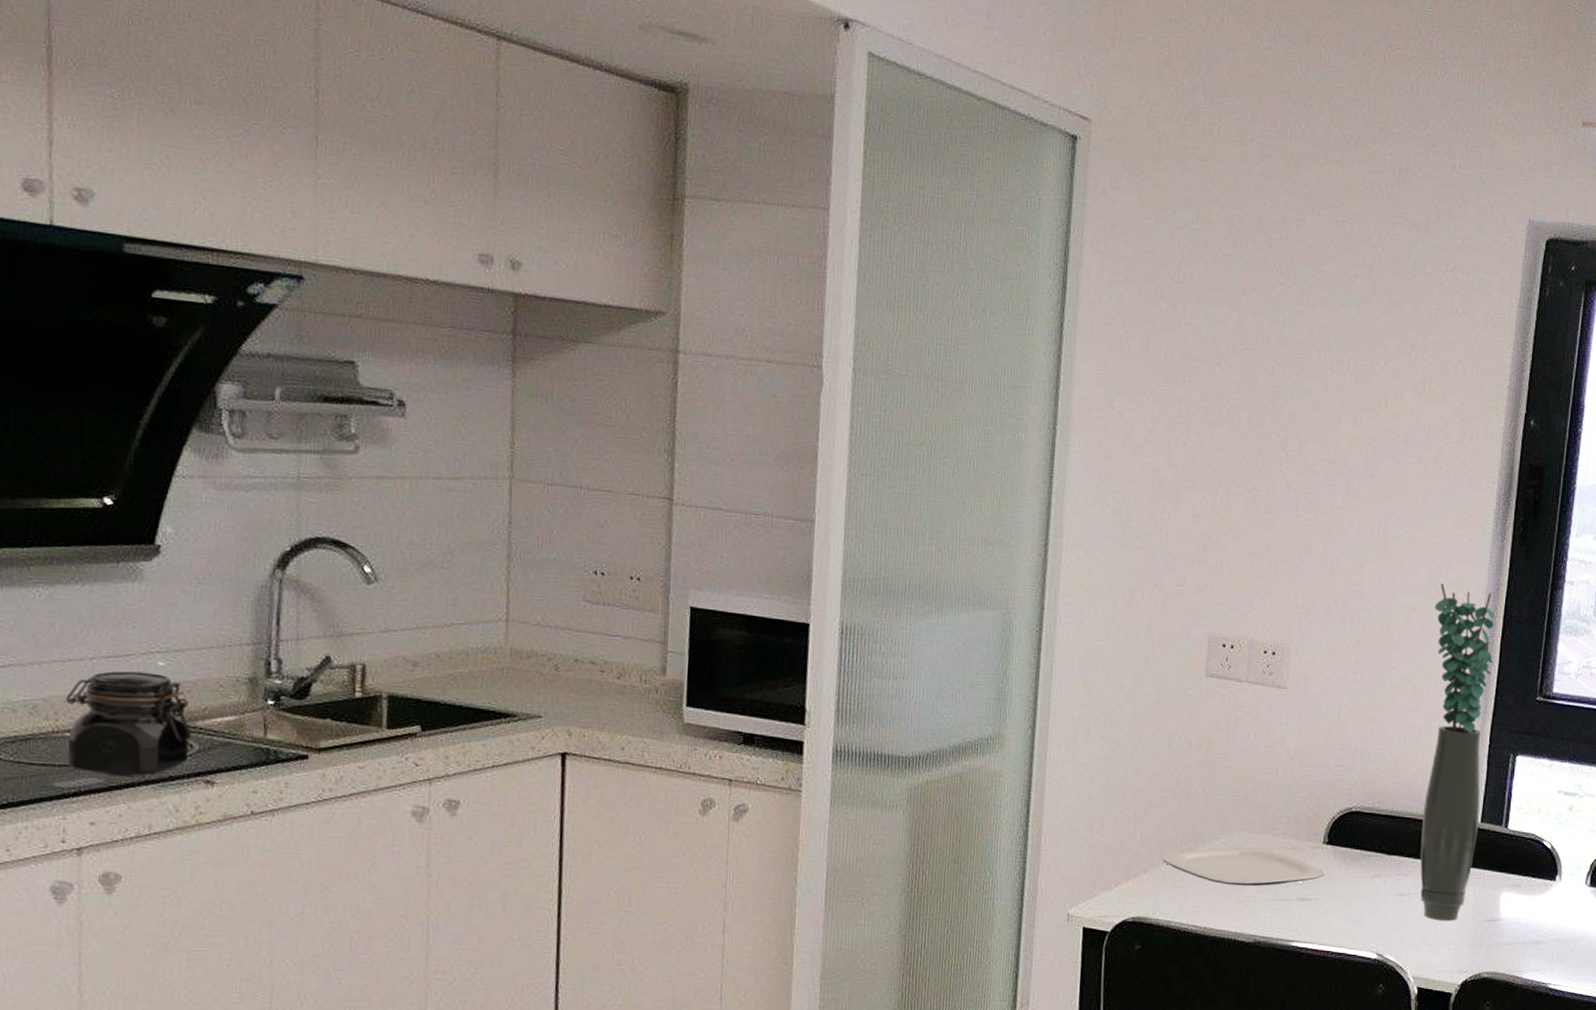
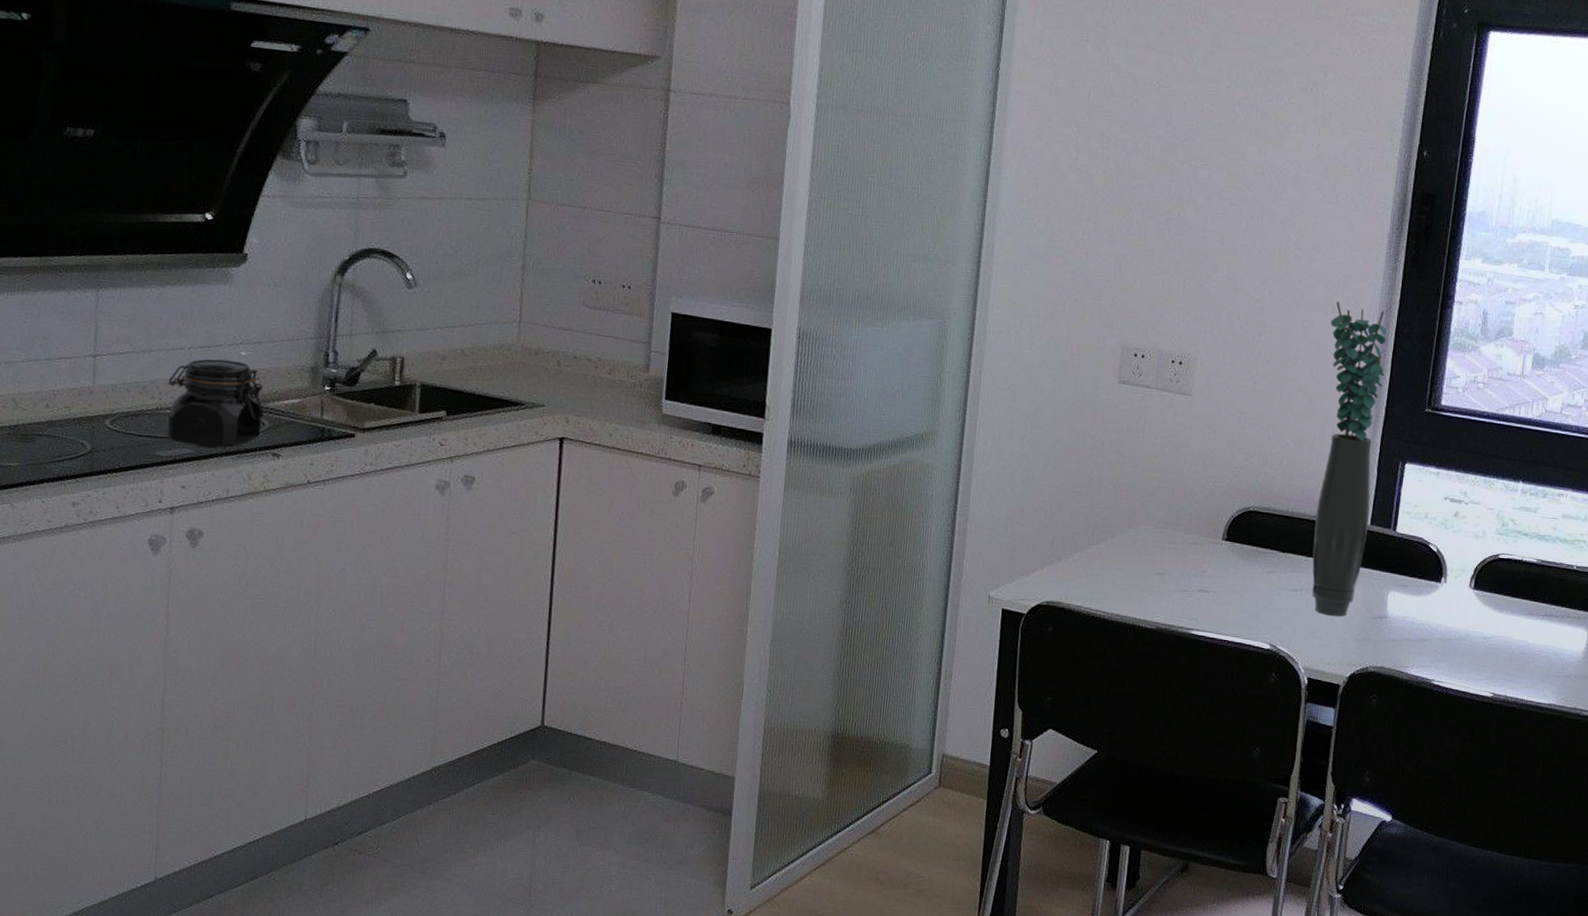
plate: present [1161,847,1325,887] -> none [1074,540,1223,577]

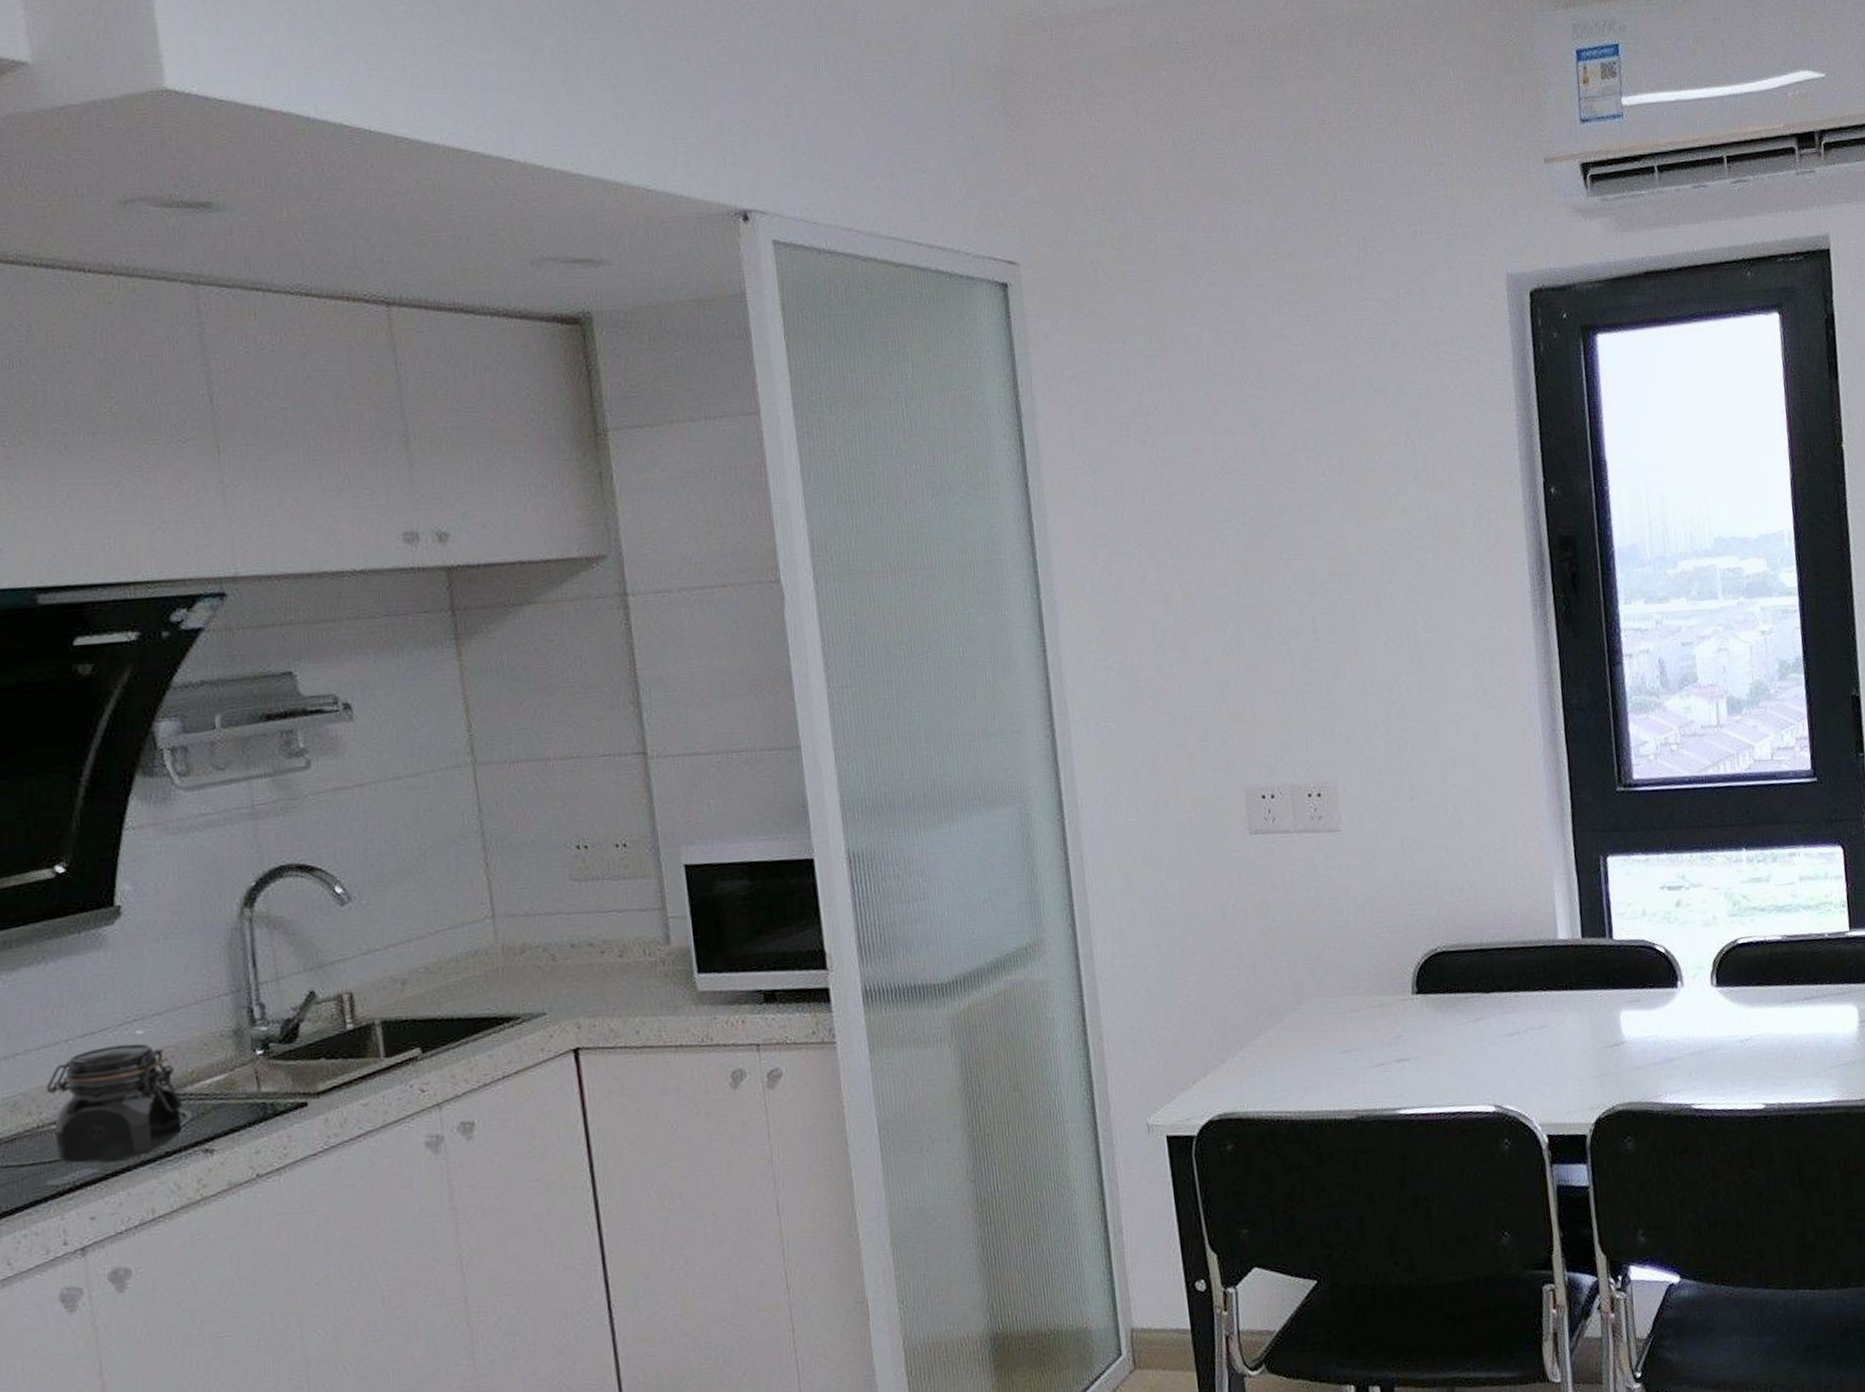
vase: present [1311,301,1387,617] -> none [1485,683,1582,1057]

